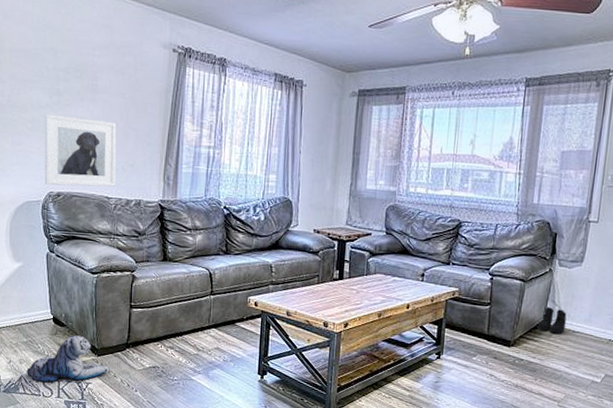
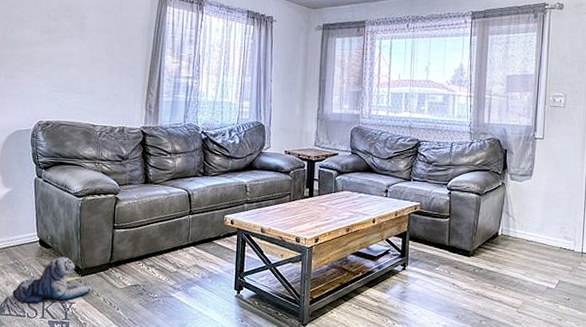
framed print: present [44,113,117,187] -> none [34,50,103,116]
boots: present [536,306,567,334] -> none [493,217,520,243]

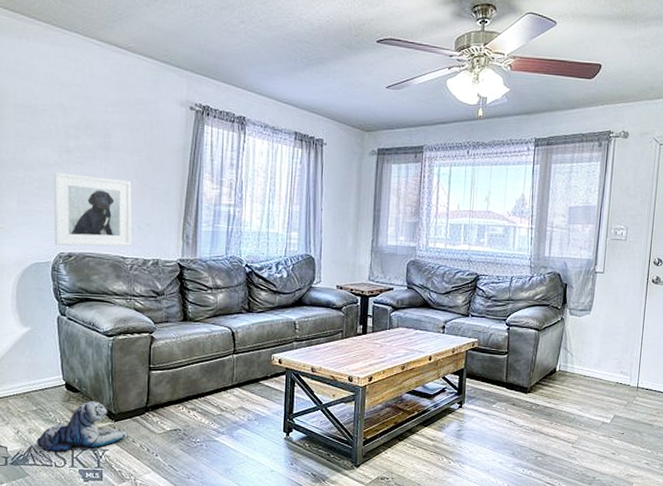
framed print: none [34,50,103,116] -> present [53,172,132,247]

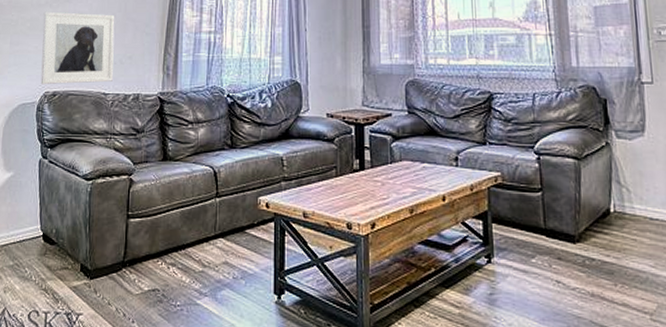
plush toy: present [37,401,127,452] -> none [11,254,102,316]

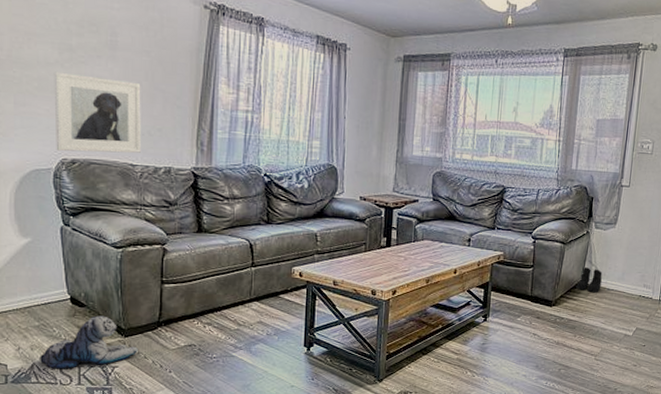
plush toy: none [11,254,102,316] -> present [40,315,138,369]
boots: none [603,188,640,223] -> present [575,266,602,292]

